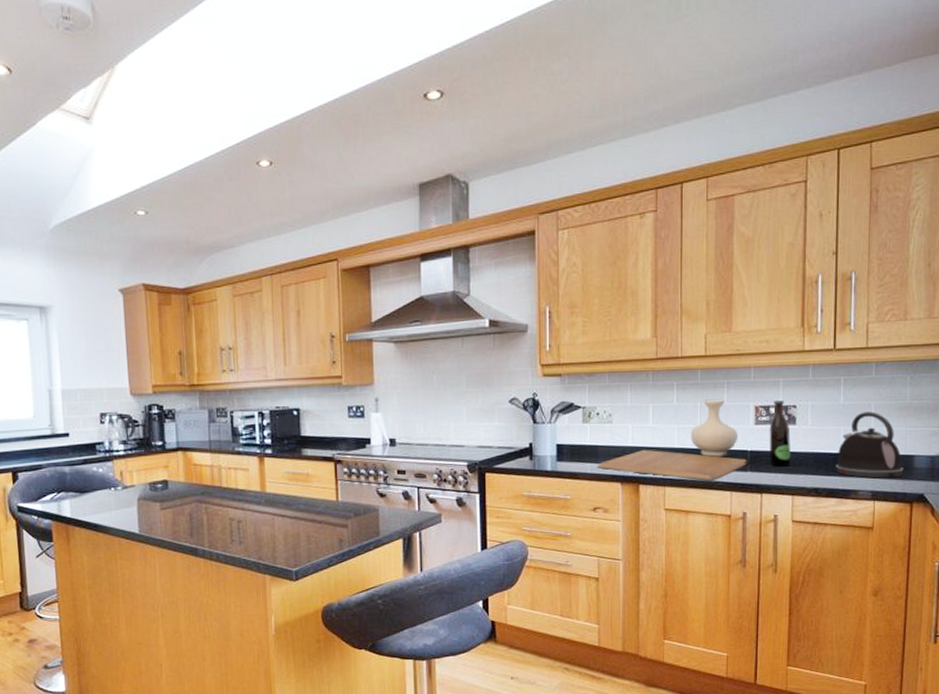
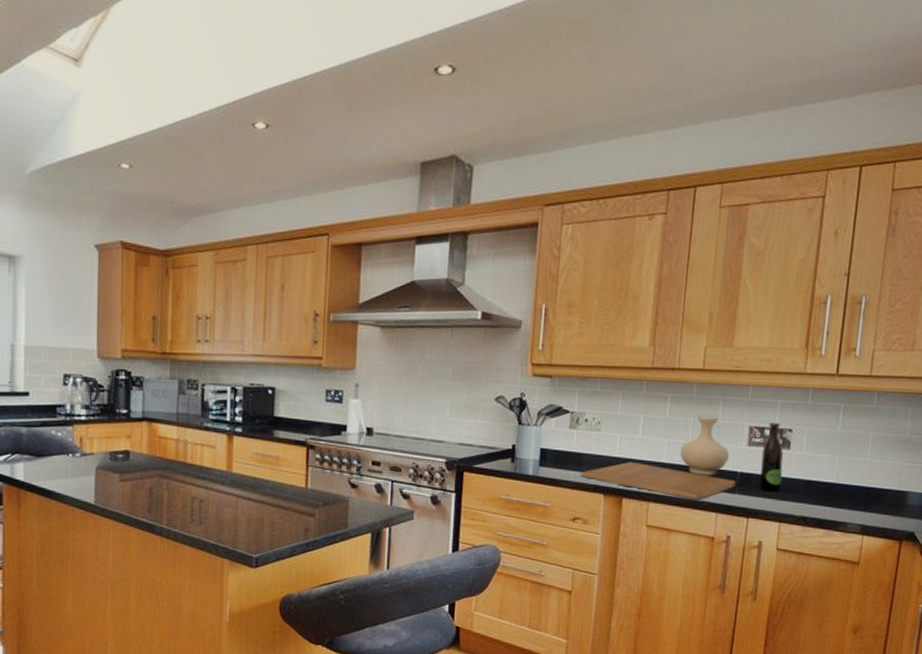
kettle: present [835,411,904,479] -> none [826,442,897,513]

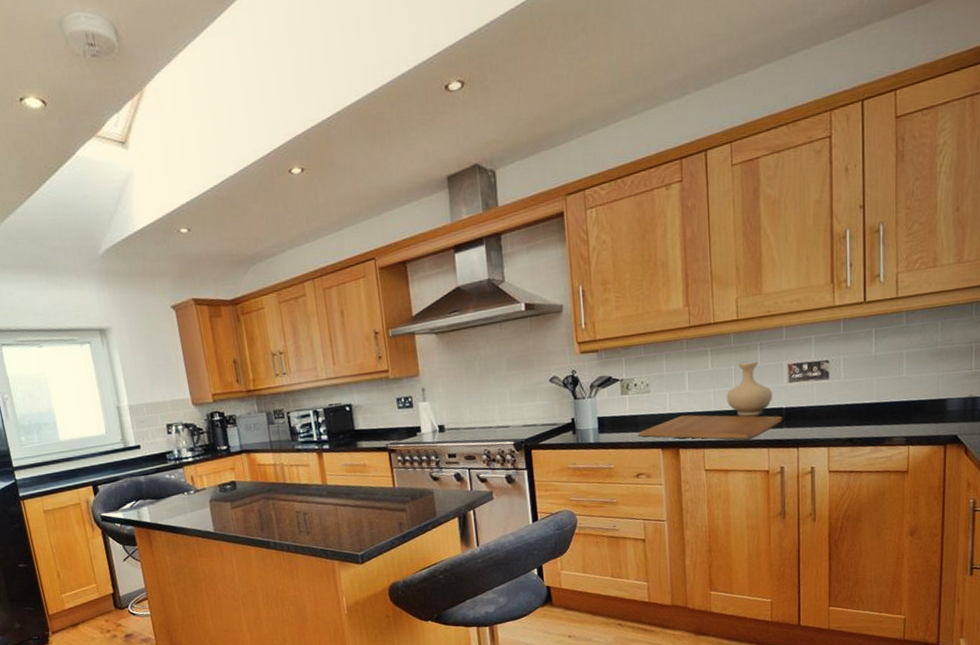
bottle: present [759,423,784,492] -> none [803,357,826,421]

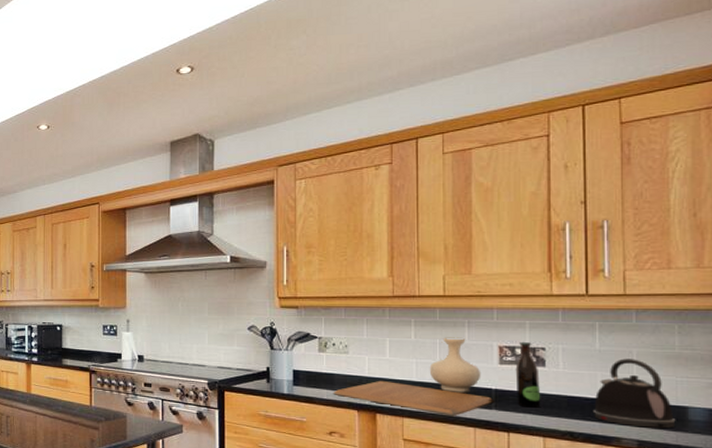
bottle: none [803,357,826,421] -> present [515,342,541,408]
kettle: none [869,360,937,425] -> present [592,358,676,429]

